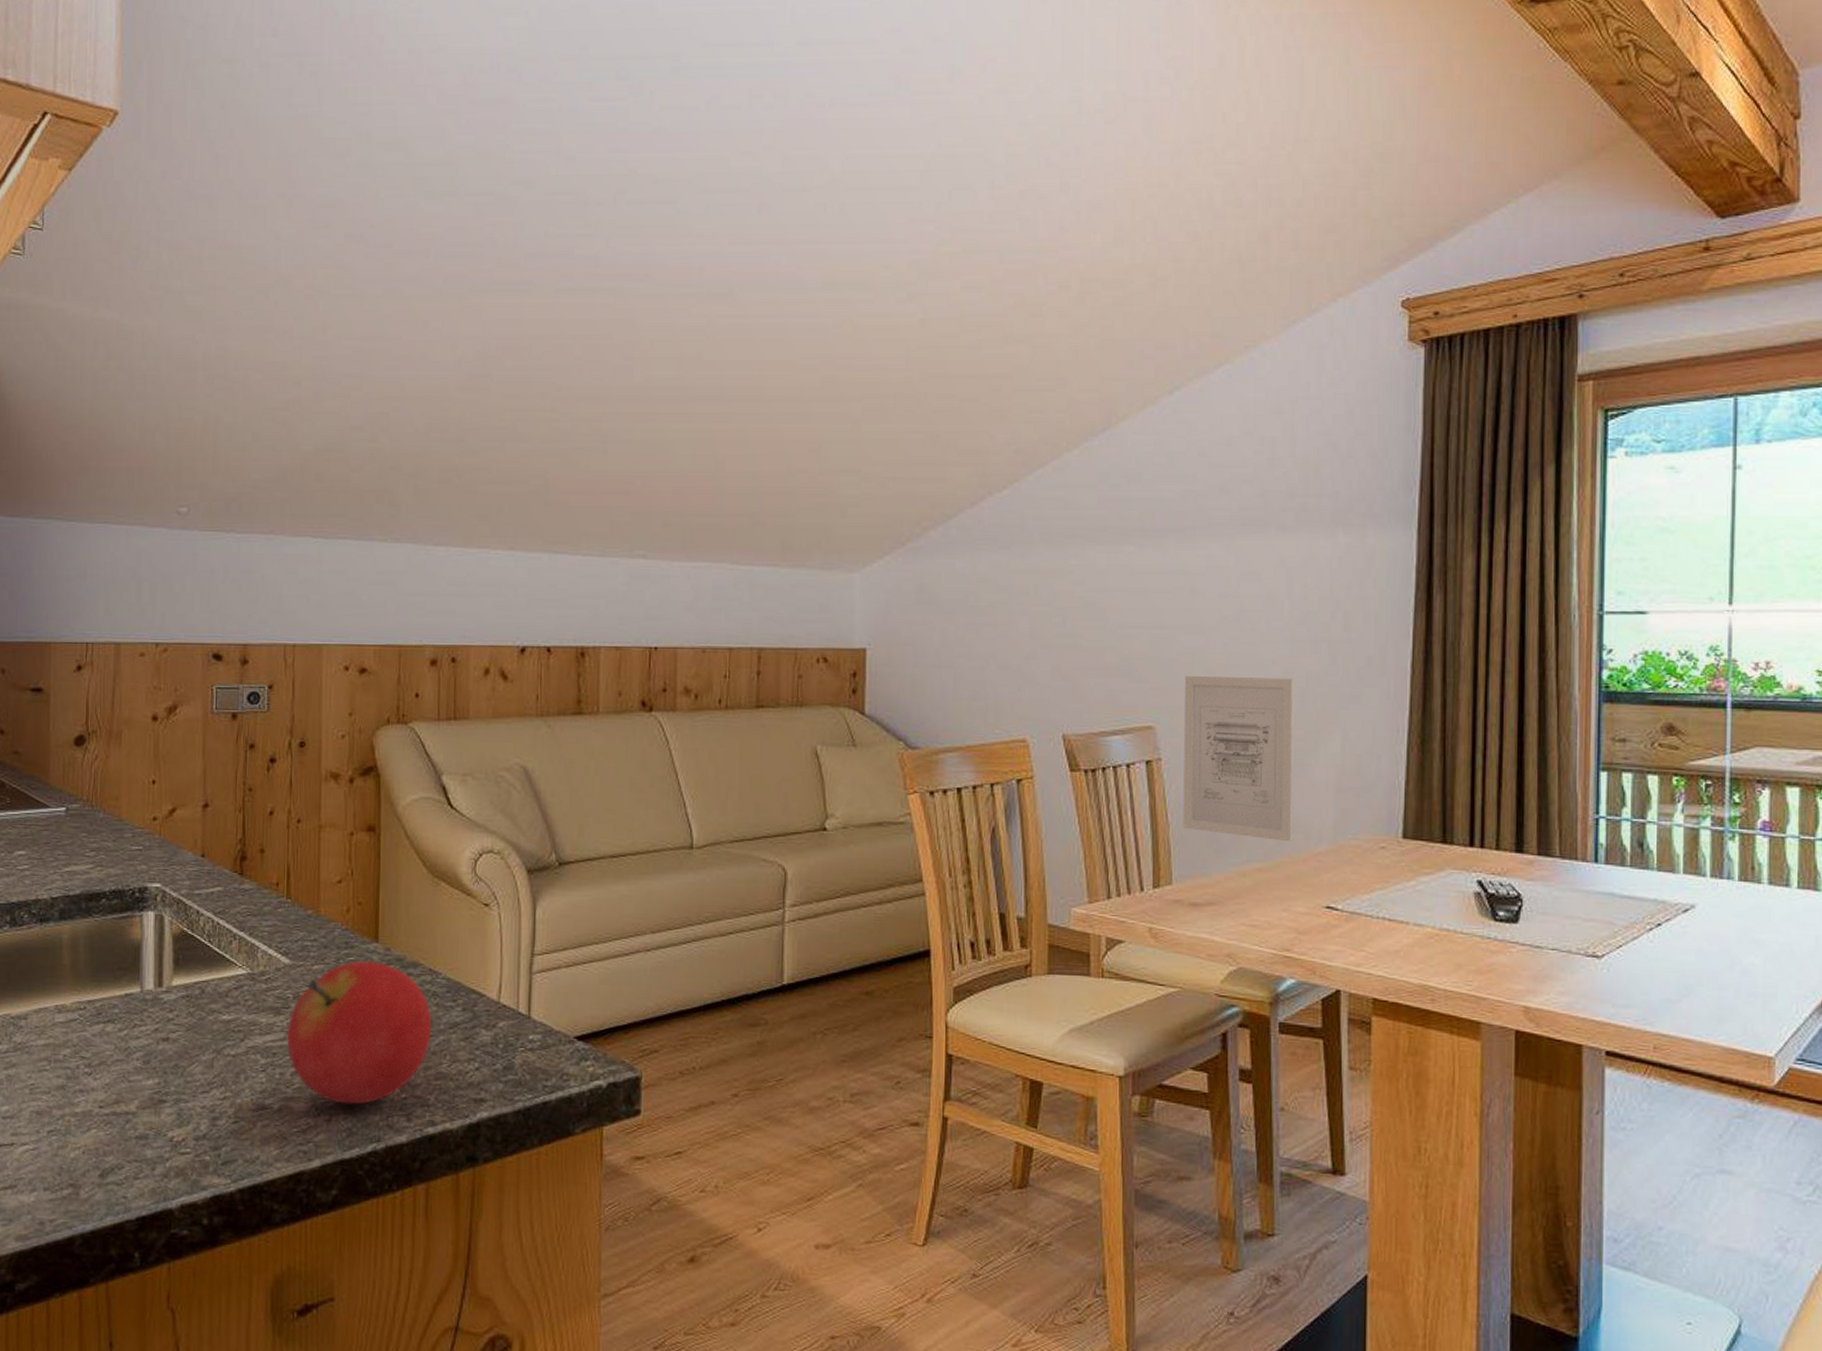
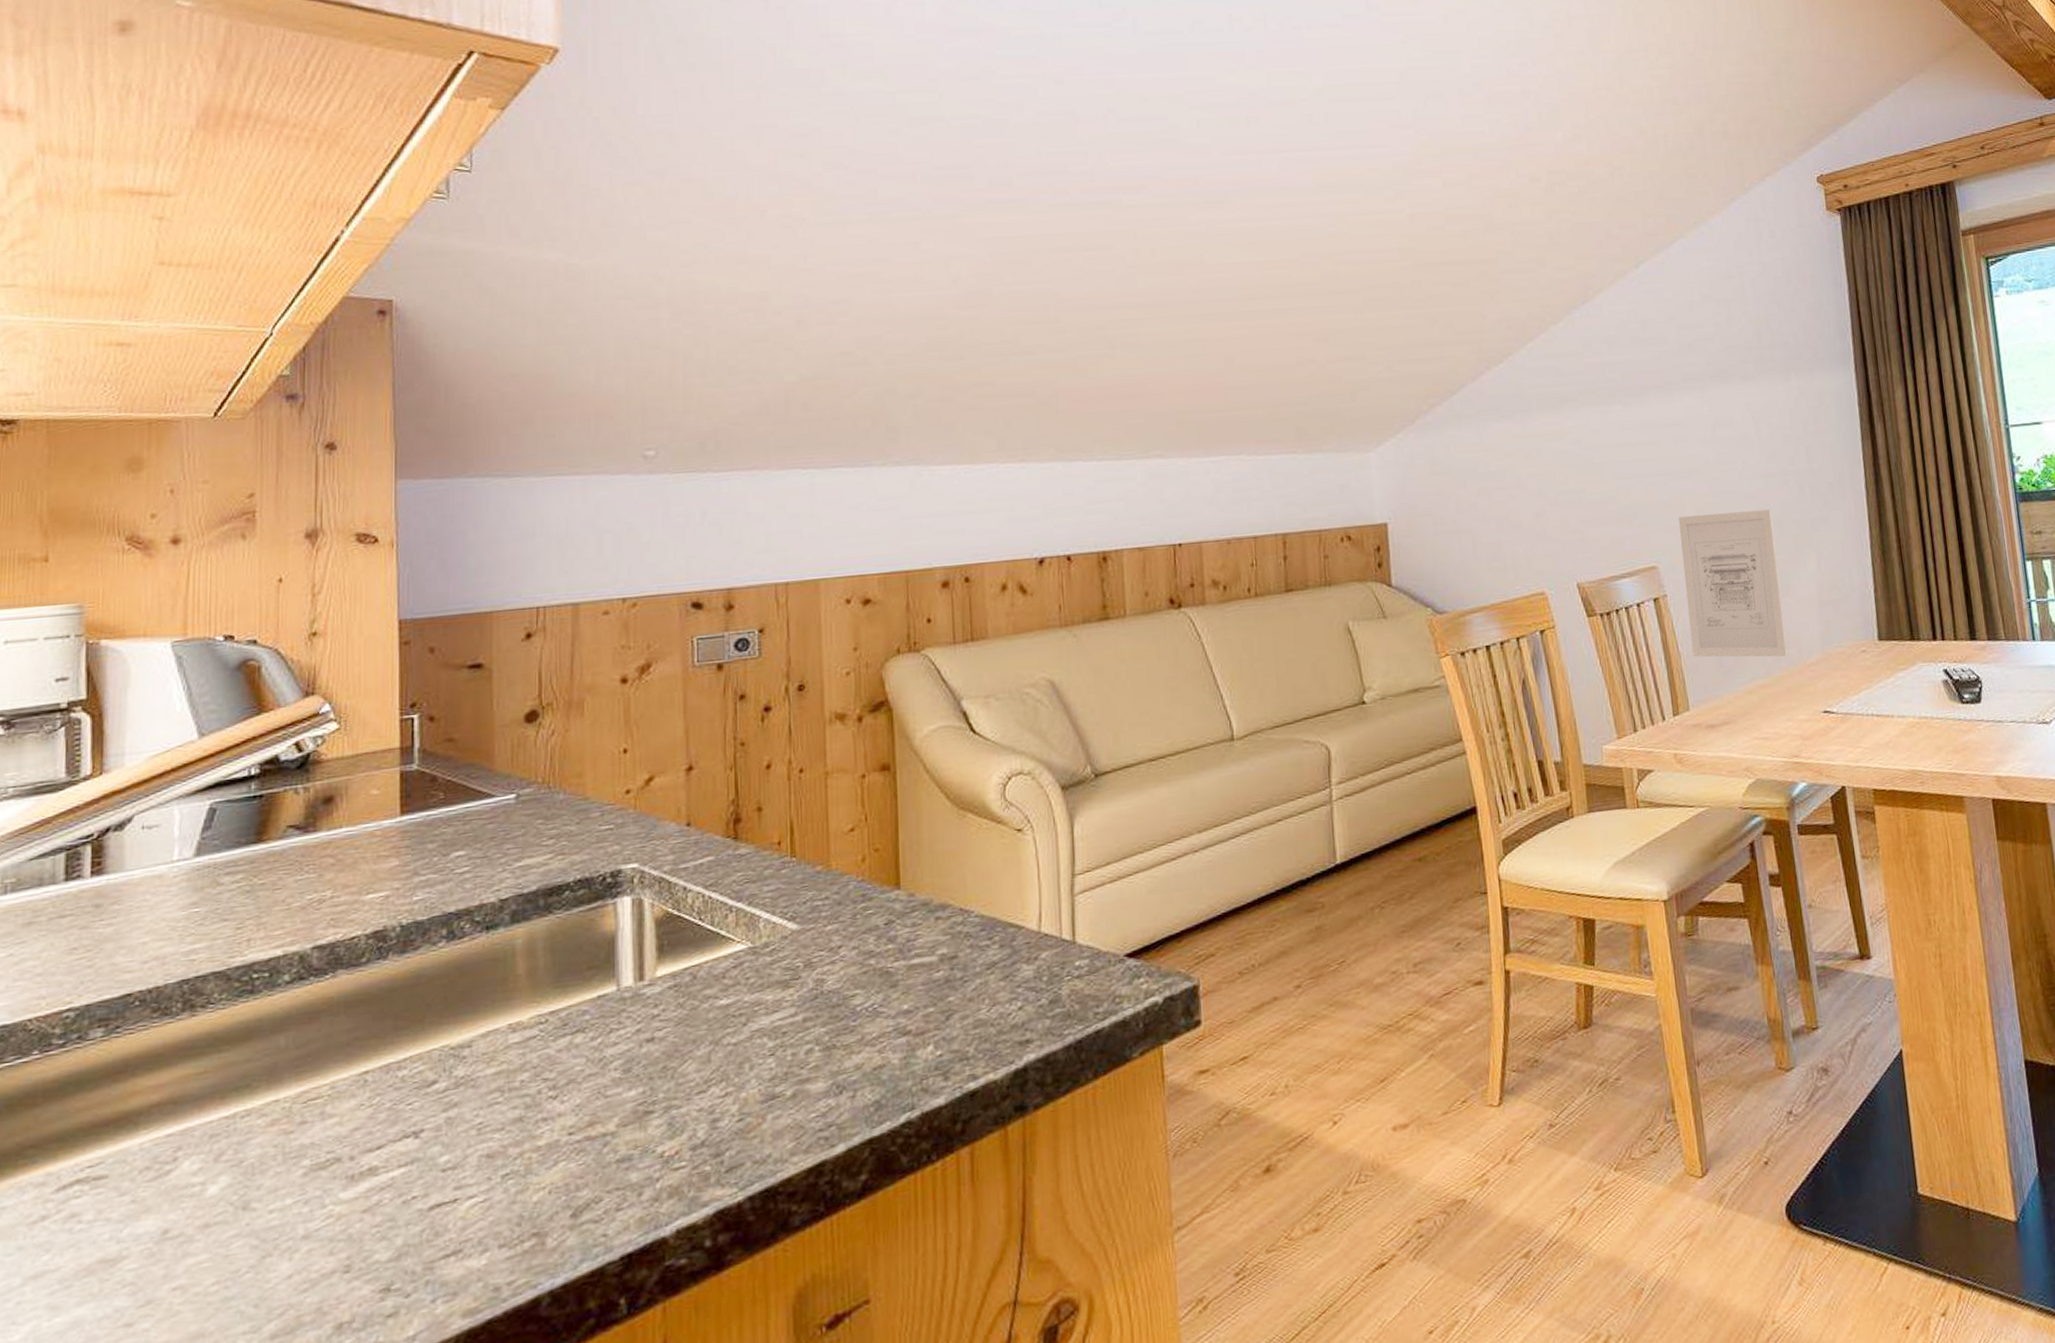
fruit: present [286,960,432,1105] -> none [798,910,967,1075]

